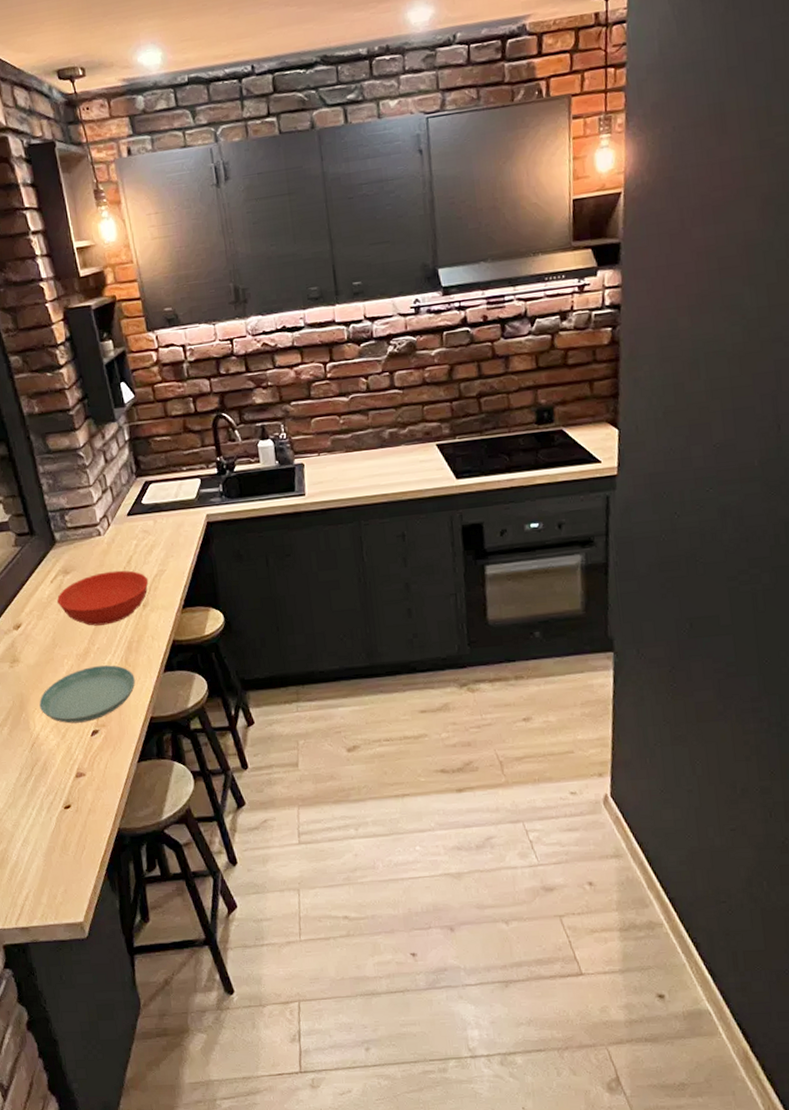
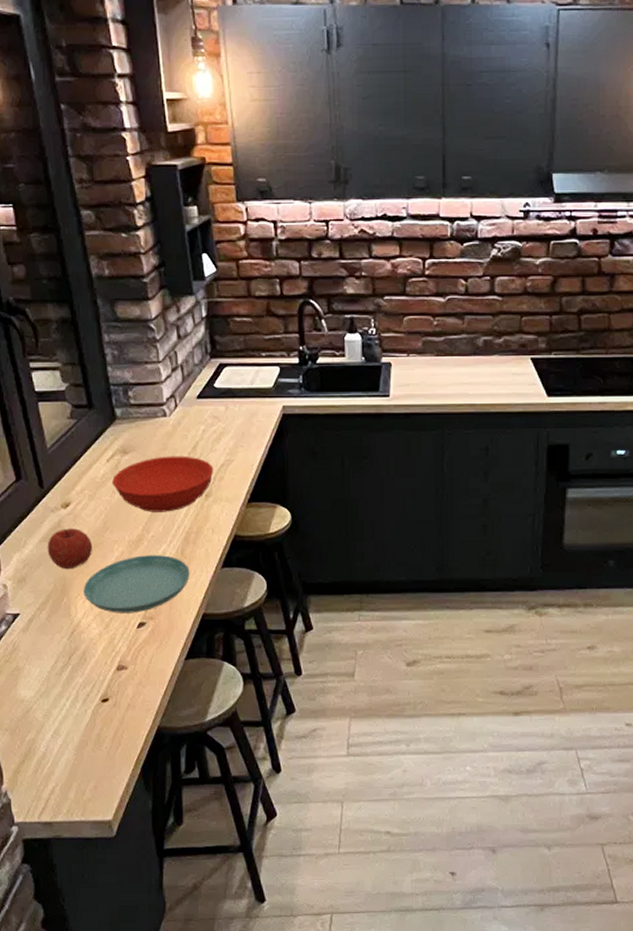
fruit: none [3,647,45,687] -> present [47,528,93,570]

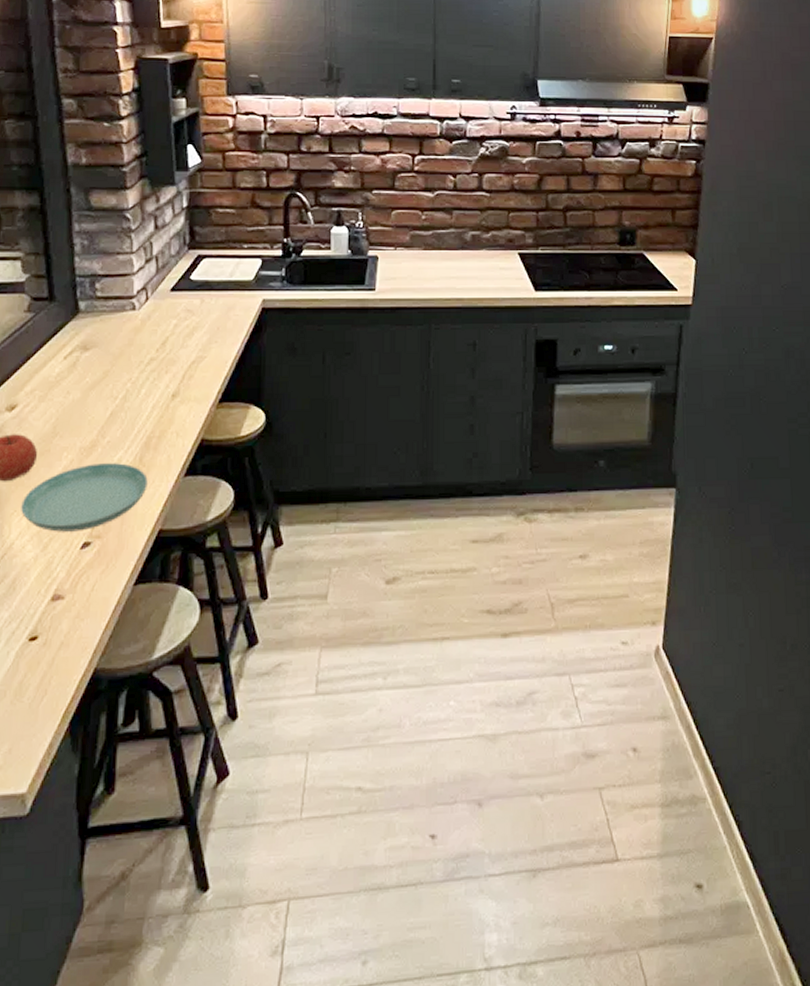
bowl: present [111,456,214,512] -> none [67,352,184,415]

